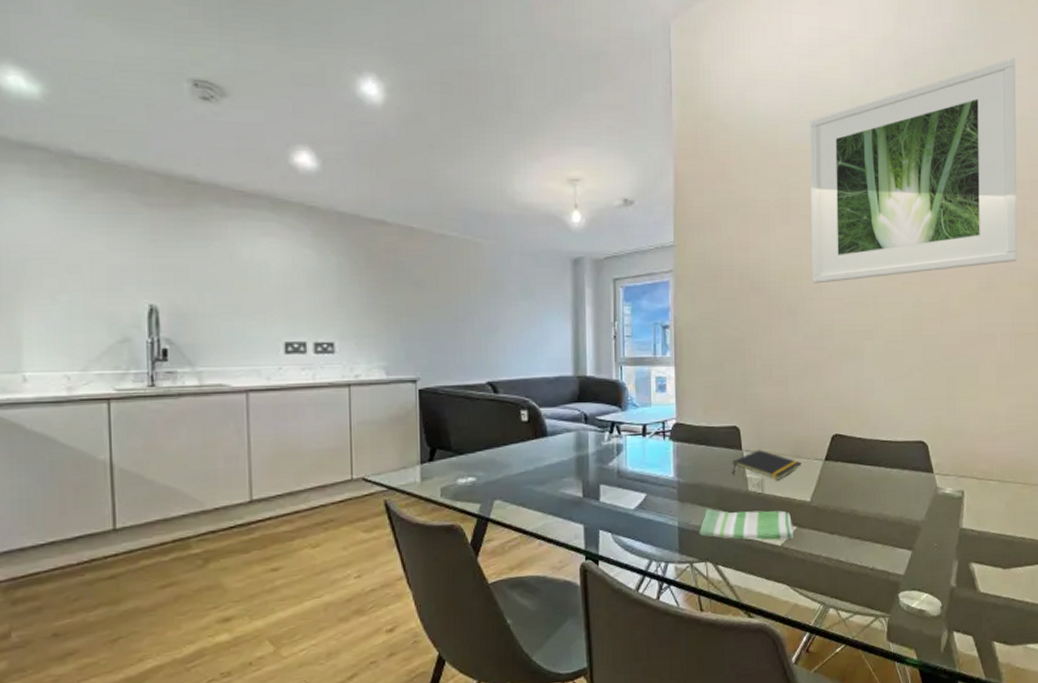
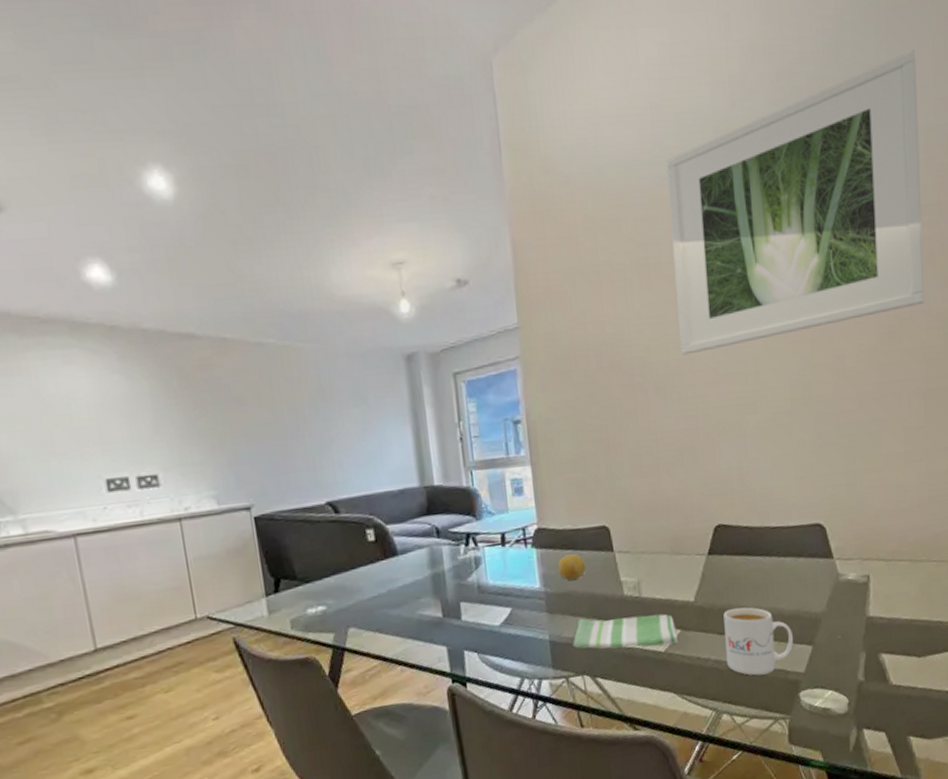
fruit: none [690,448,717,472] -> present [557,553,586,580]
notepad: present [733,449,801,480] -> none [604,549,681,581]
mug: none [835,511,895,575] -> present [723,607,793,676]

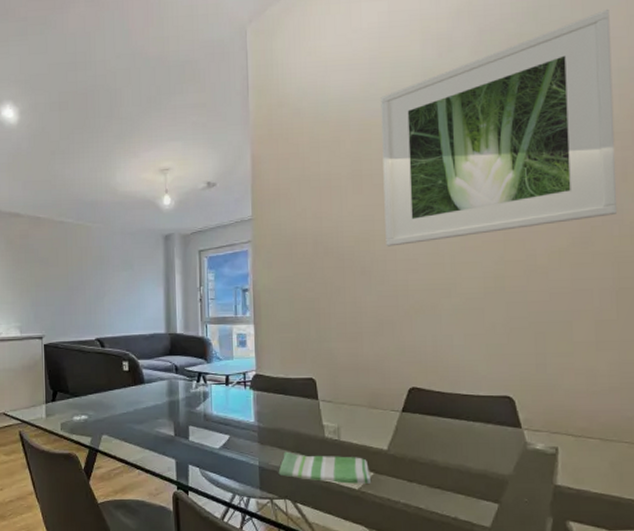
fruit: present [557,553,586,580] -> none [269,397,294,419]
mug: present [723,607,793,676] -> none [414,461,480,523]

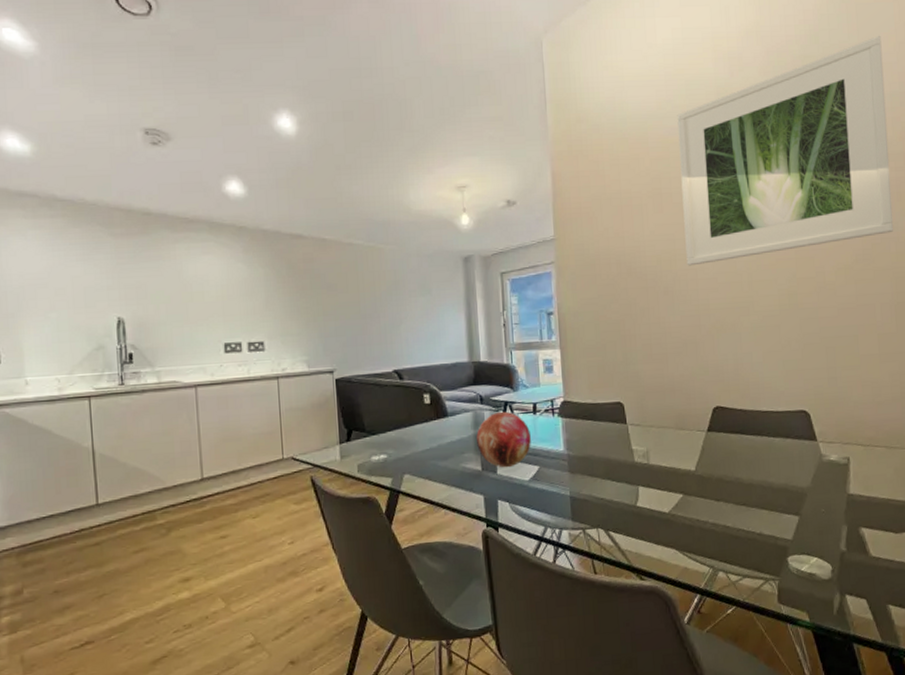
decorative orb: none [171,381,223,435] -> present [476,411,531,468]
dish towel: present [278,451,372,484] -> none [589,479,681,508]

